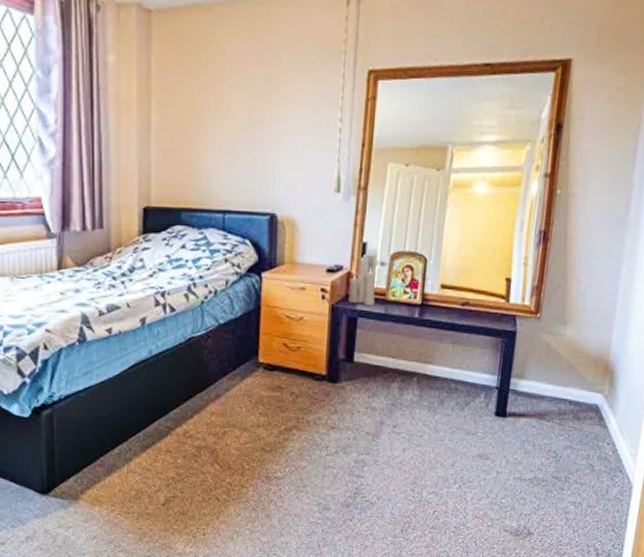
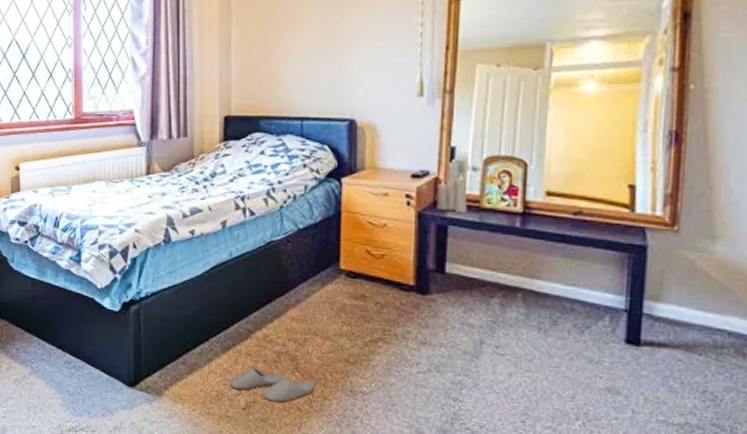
slippers: none [149,464,232,495] -> present [230,368,314,403]

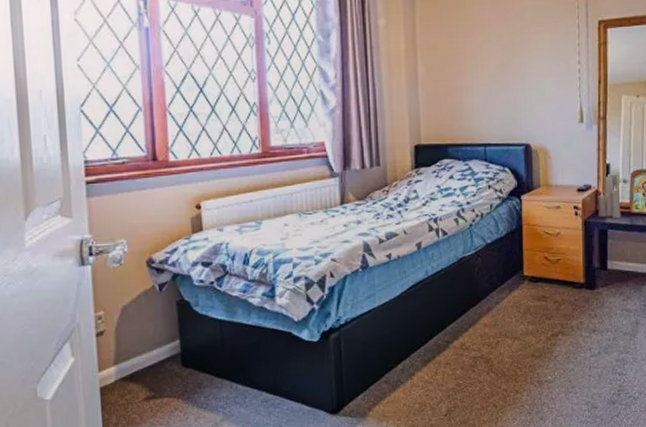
slippers: present [230,368,314,403] -> none [431,375,507,404]

